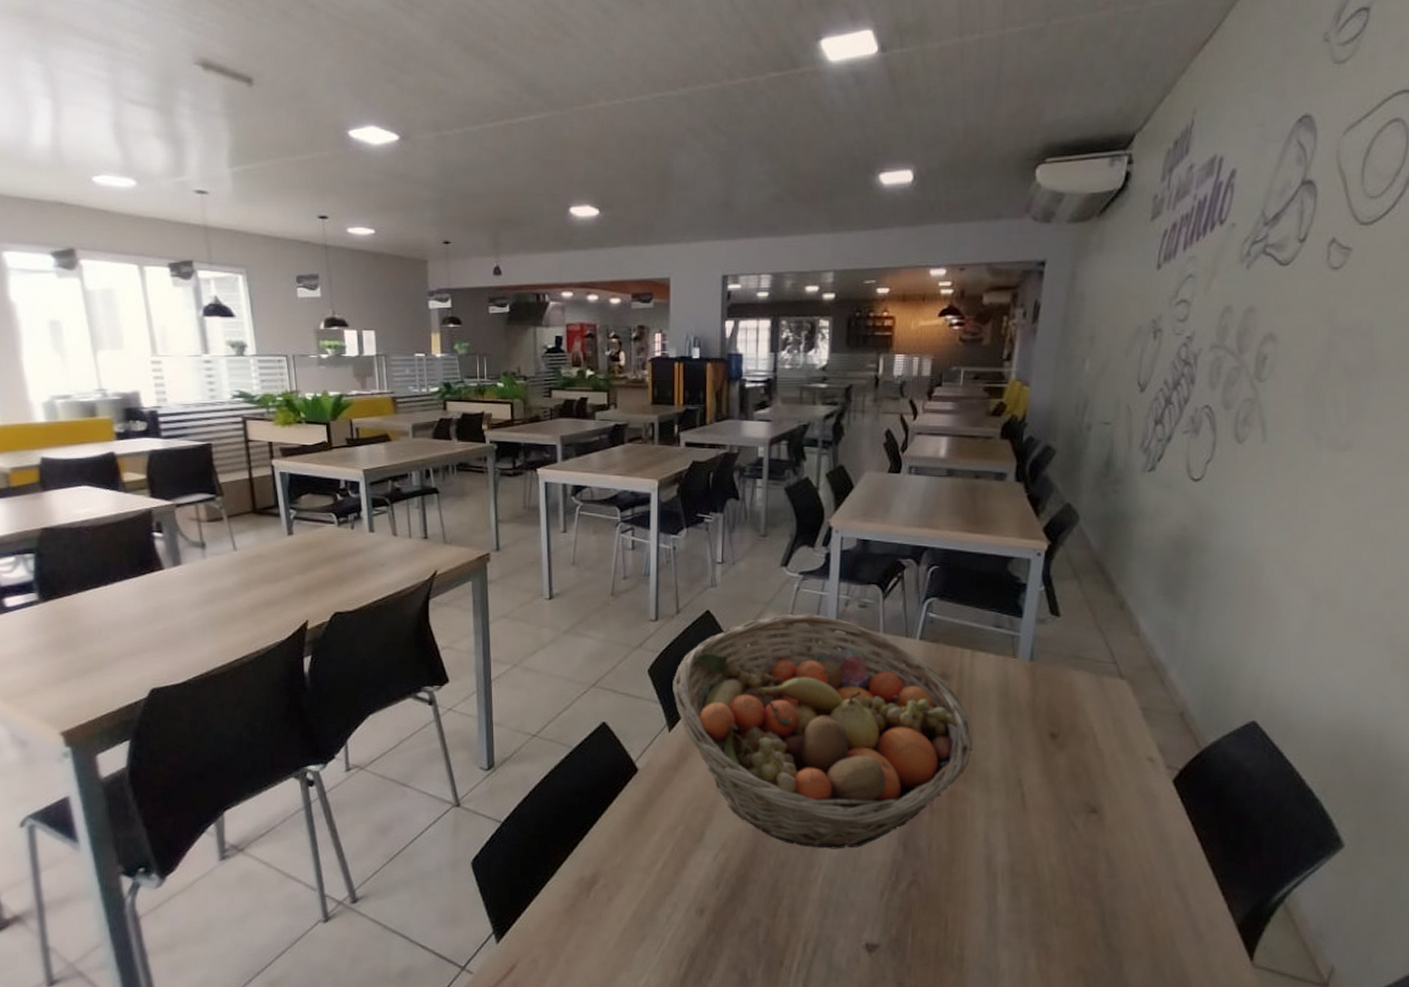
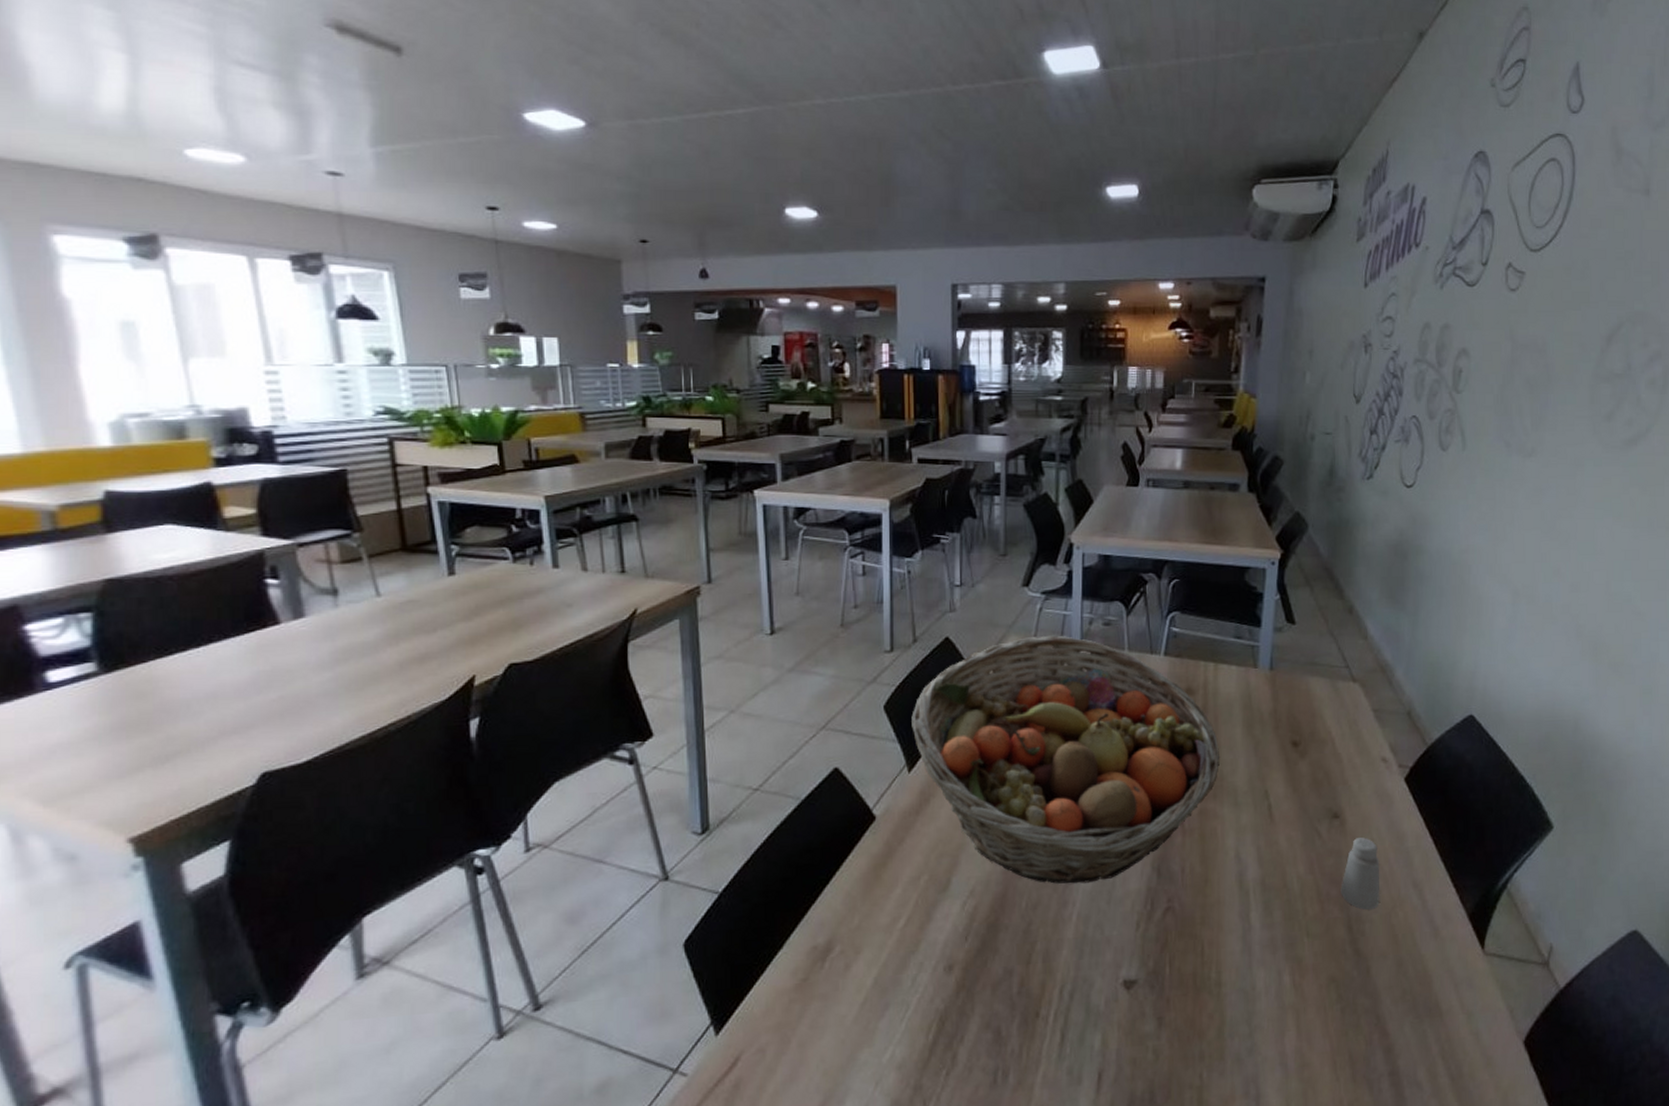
saltshaker: none [1095,835,1140,907] -> present [1341,837,1380,910]

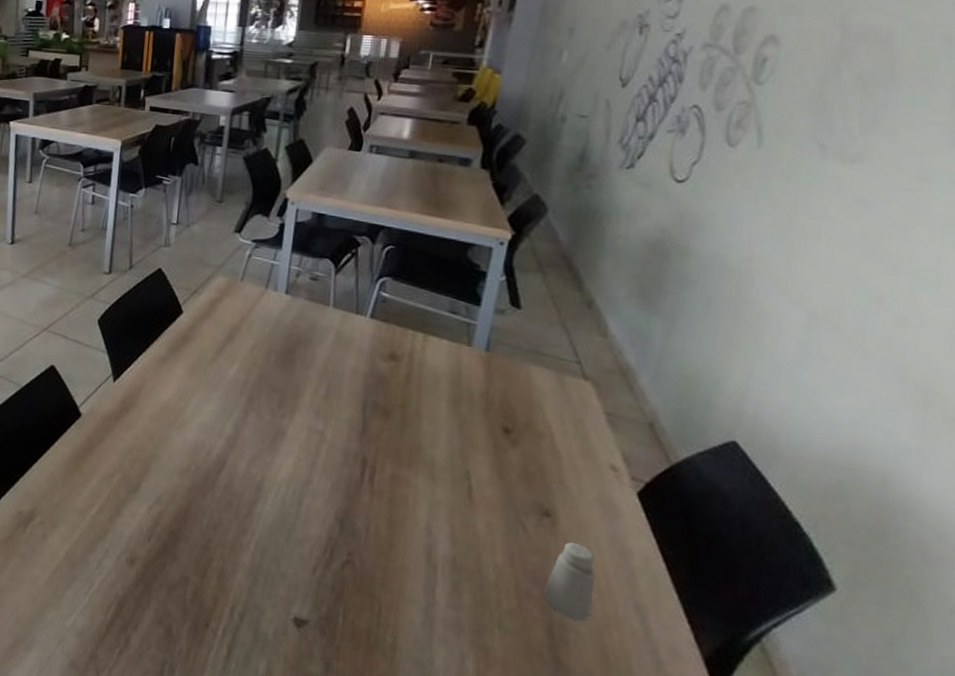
fruit basket: present [911,635,1221,884] -> none [120,279,420,519]

